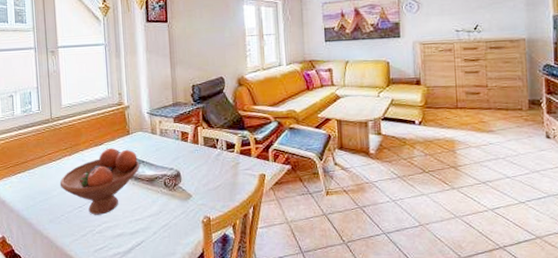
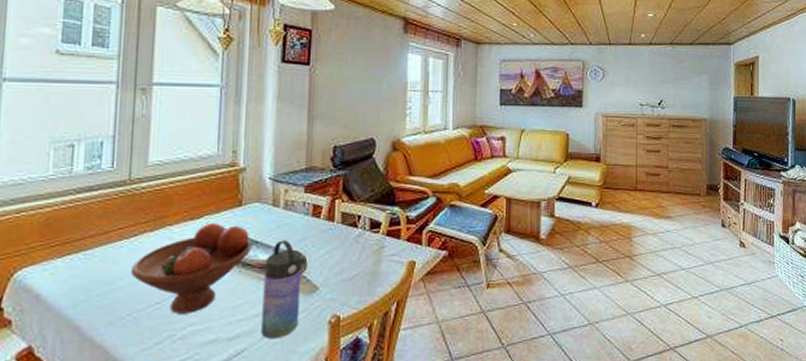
water bottle: none [151,159,180,234] -> present [261,240,302,339]

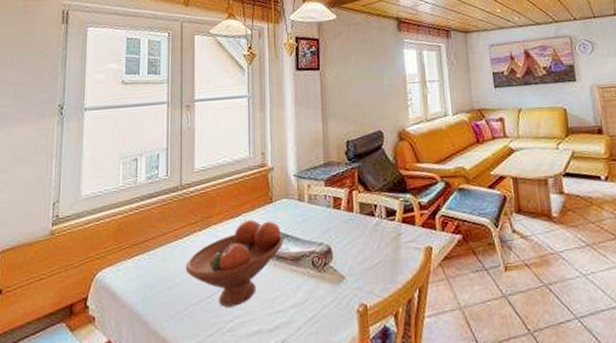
water bottle: present [261,240,302,339] -> none [296,232,330,330]

